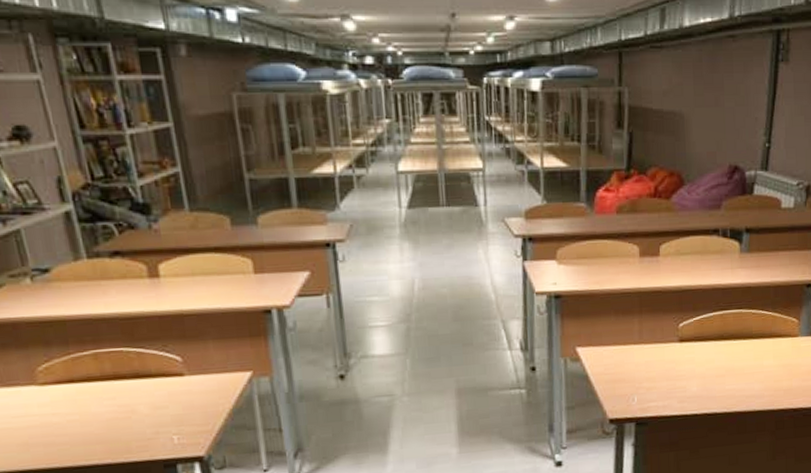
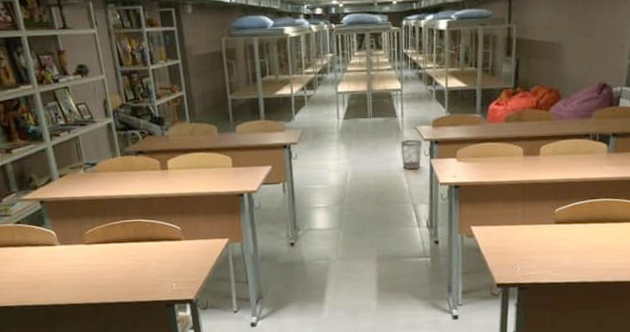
wastebasket: none [483,235,513,275] -> present [400,139,423,170]

